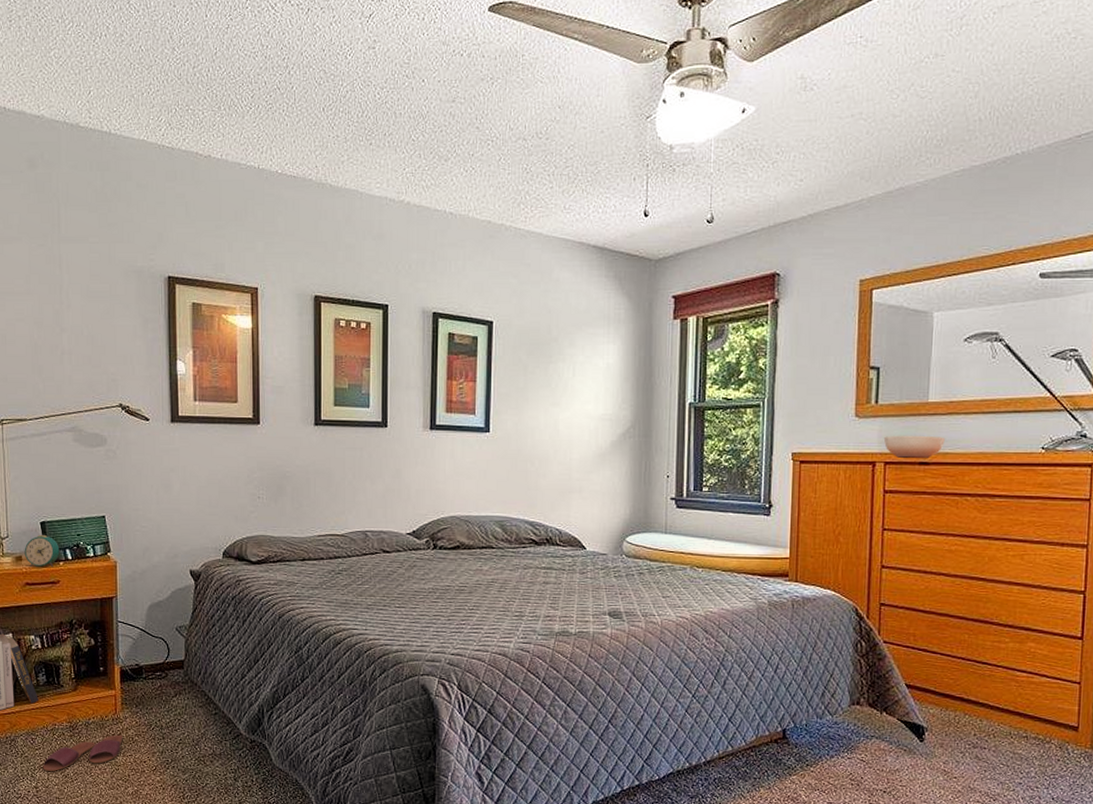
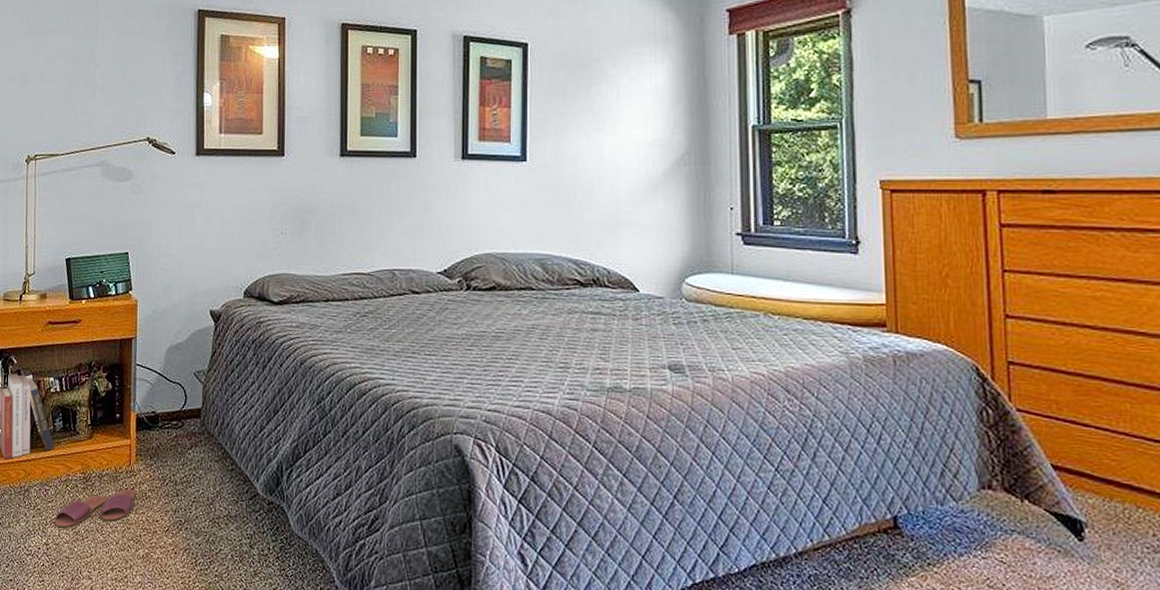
alarm clock: present [24,534,60,568] -> none [49,271,83,306]
bowl: present [883,435,946,459] -> none [993,158,1075,187]

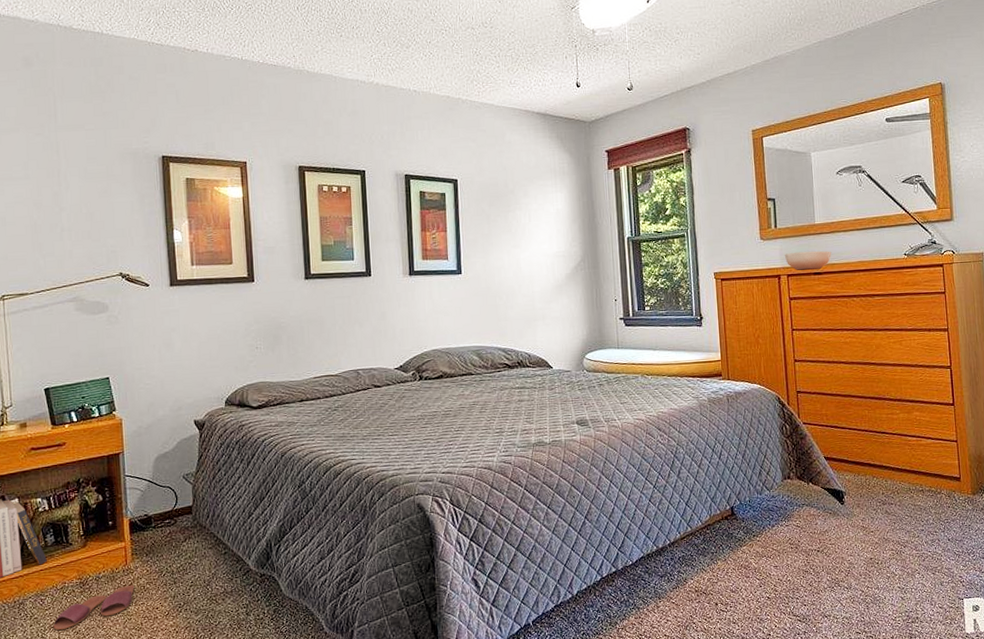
bowl: none [993,158,1075,187] -> present [784,250,832,271]

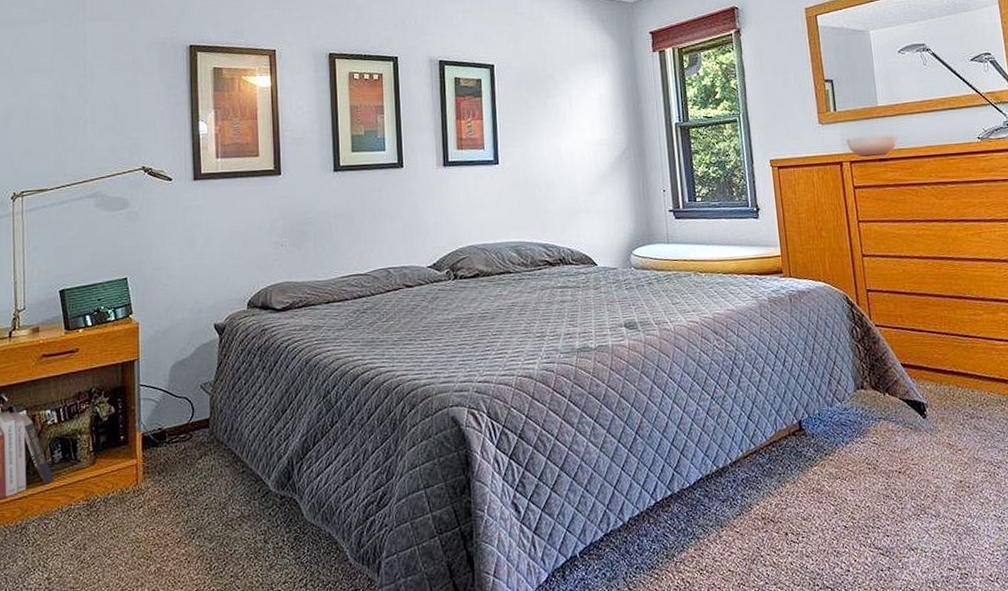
slippers: present [53,584,135,631] -> none [56,507,145,560]

